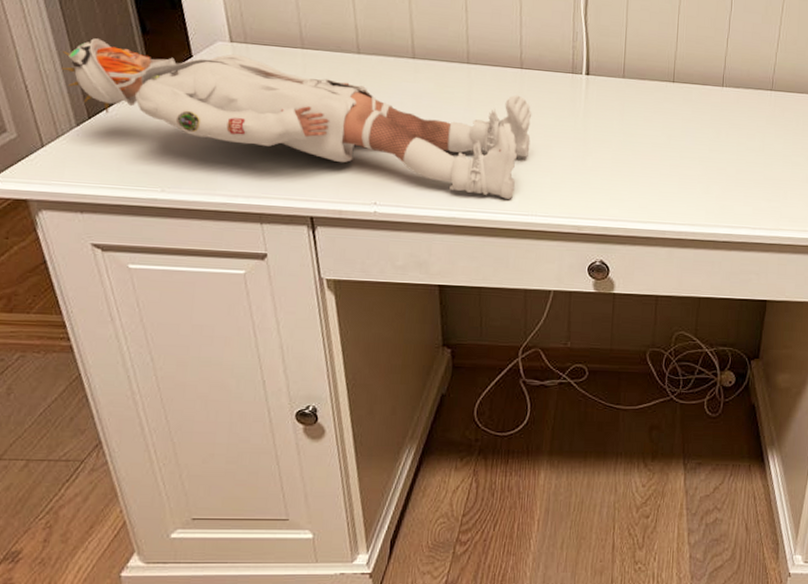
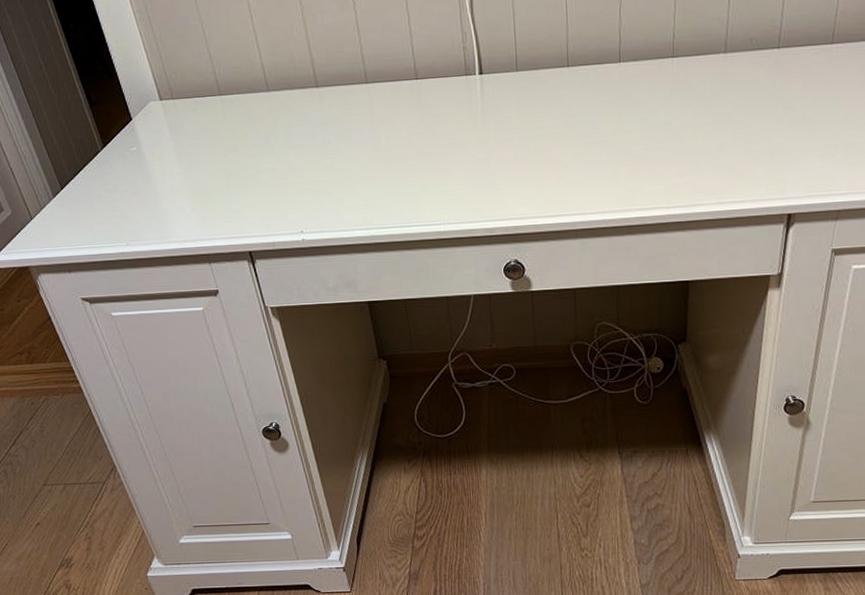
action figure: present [61,38,532,199] -> none [33,106,435,211]

